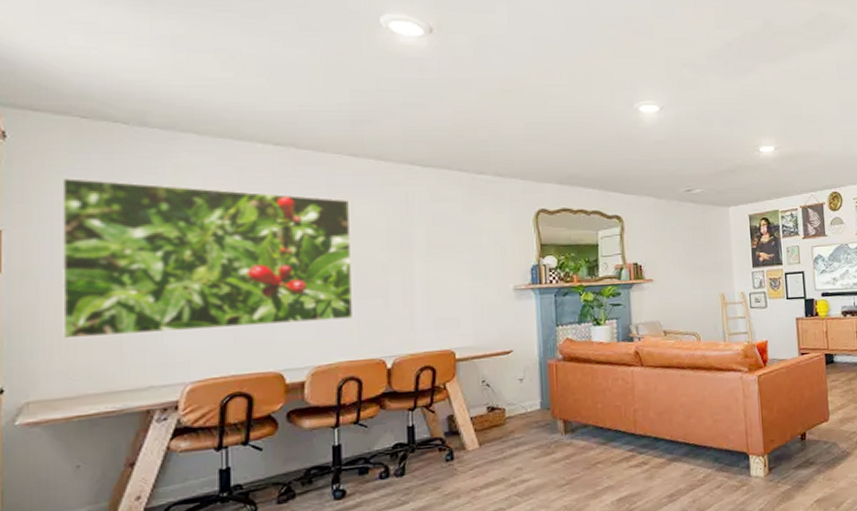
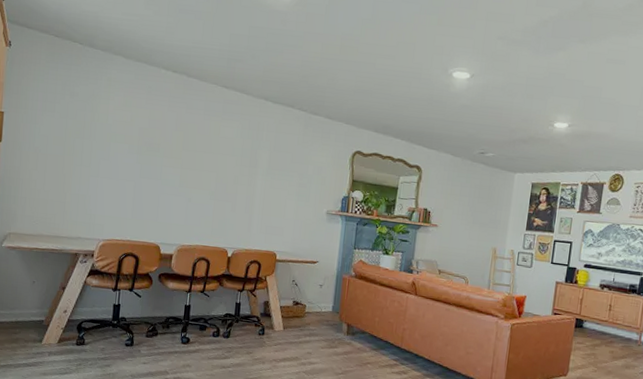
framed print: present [62,178,354,339] -> none [32,80,219,215]

